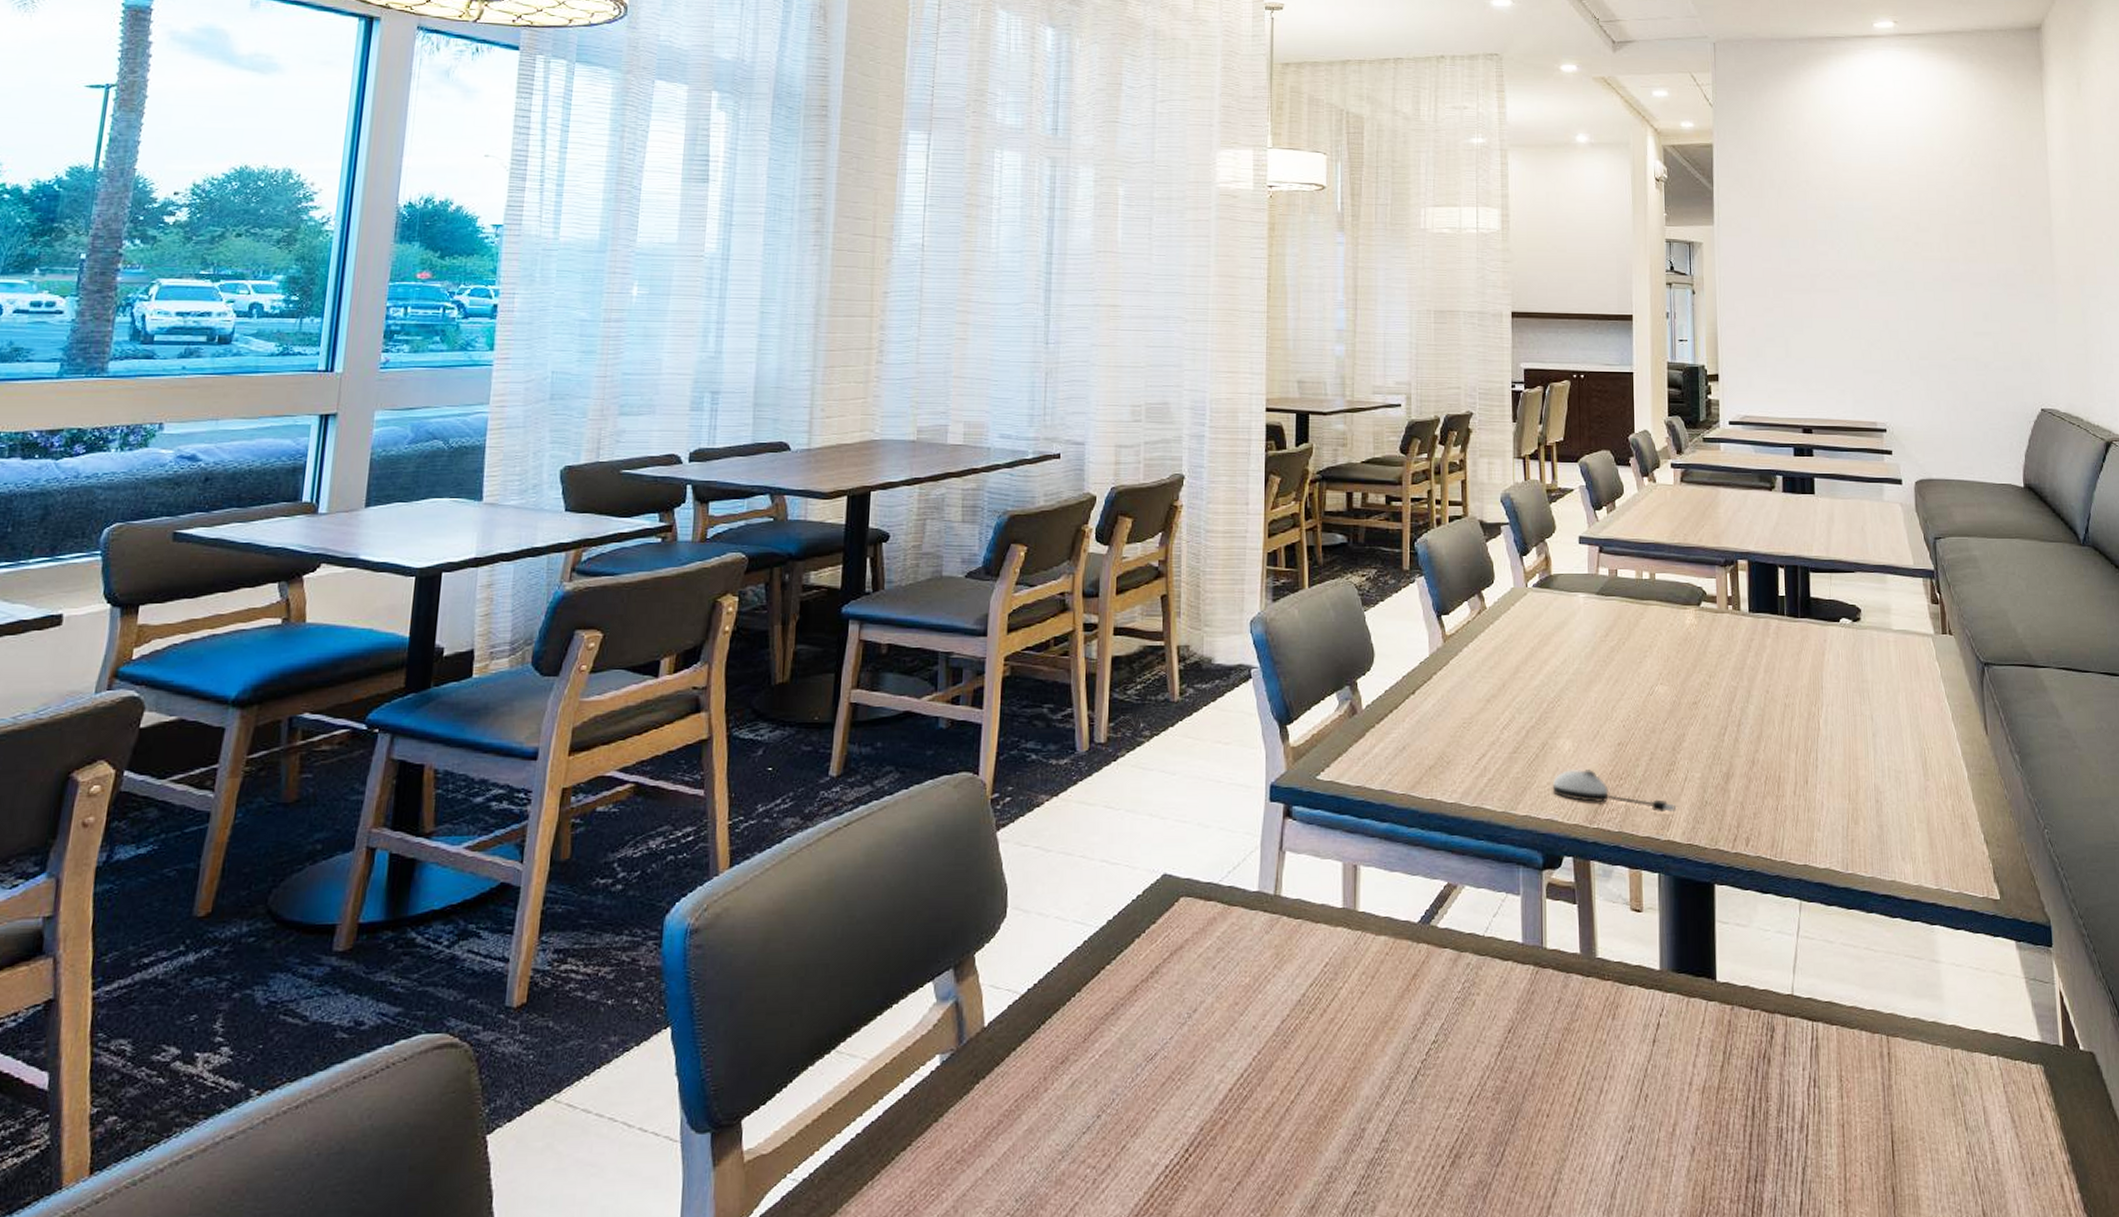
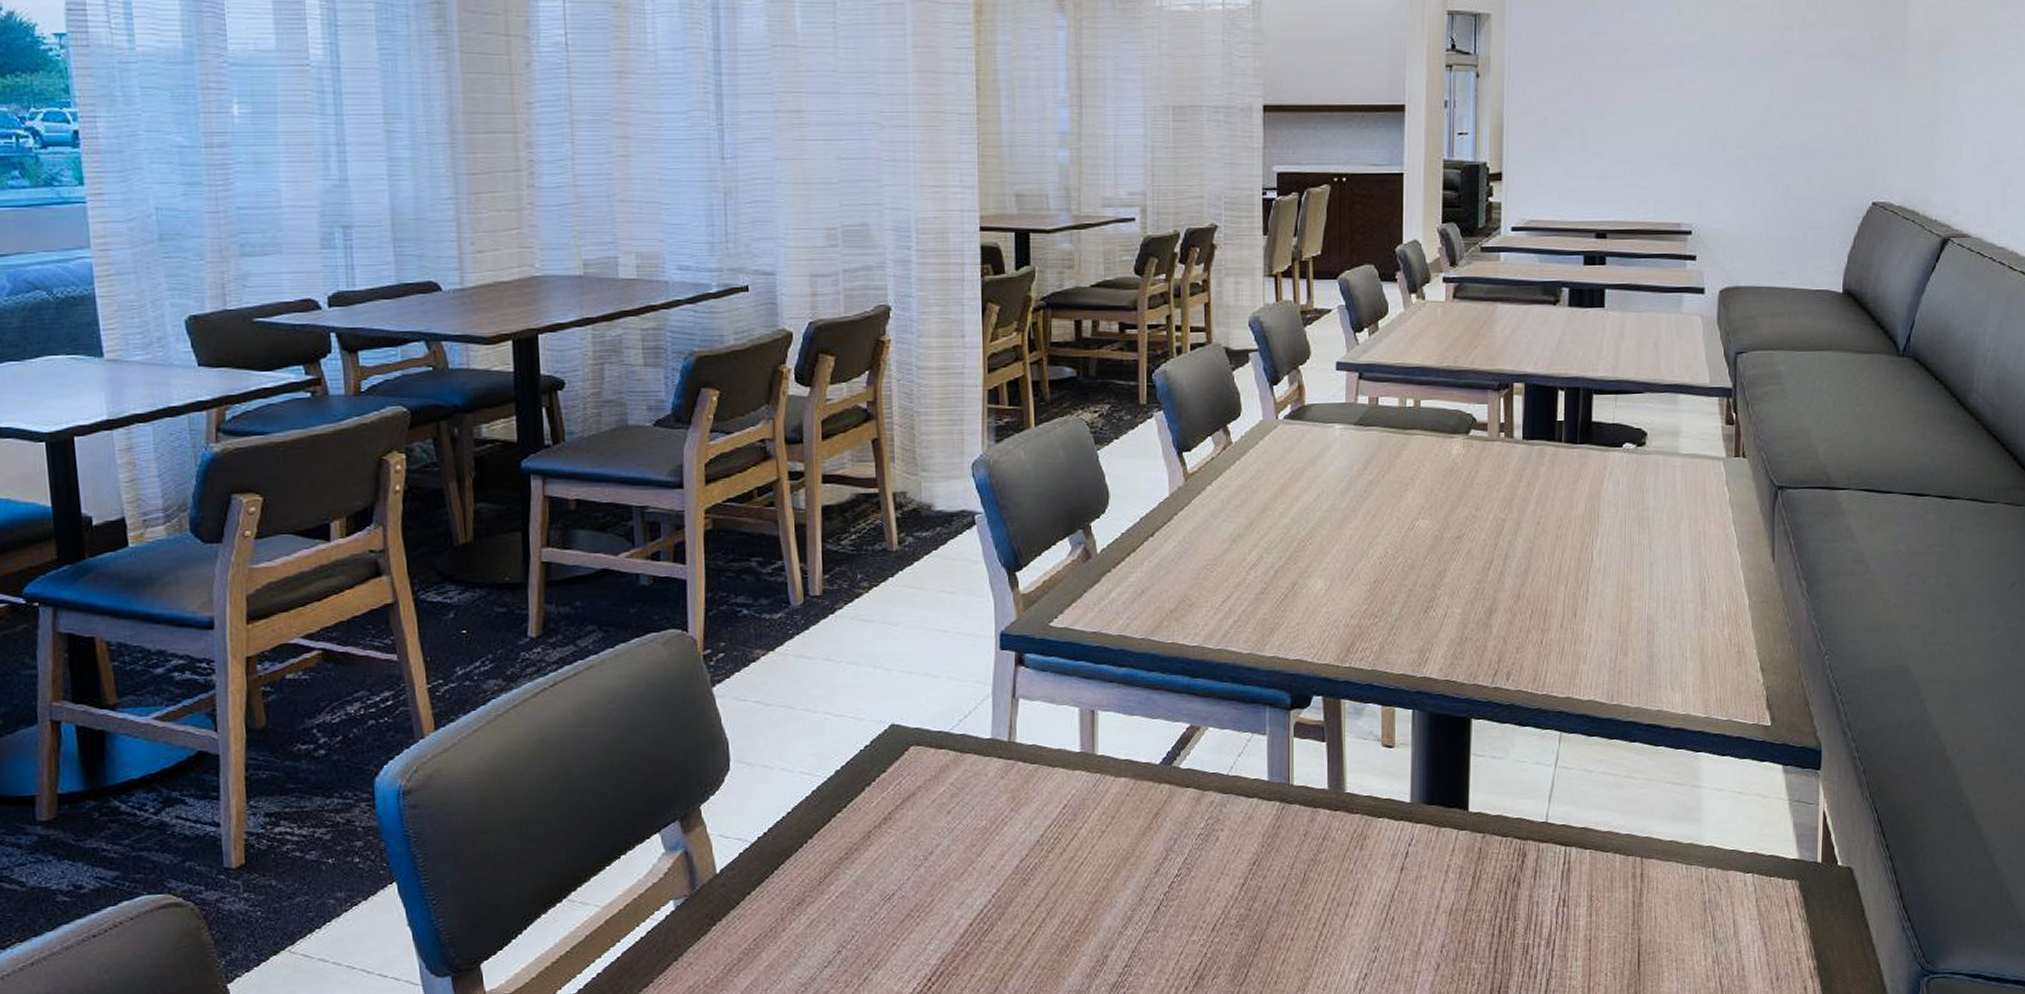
computer mouse: present [1552,770,1676,812] -> none [1302,608,1433,649]

